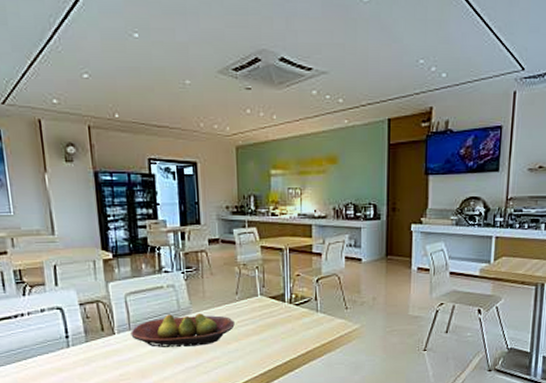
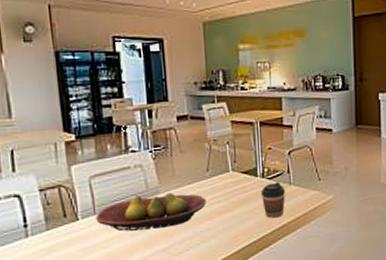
coffee cup: none [287,309,312,344] -> present [260,182,285,218]

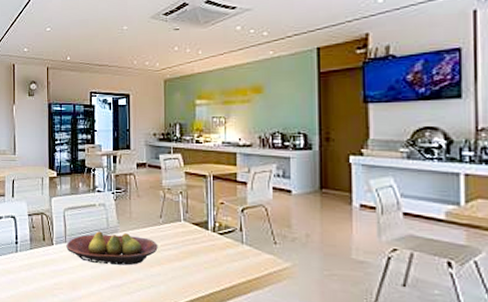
coffee cup: present [260,182,285,218] -> none [211,239,236,276]

